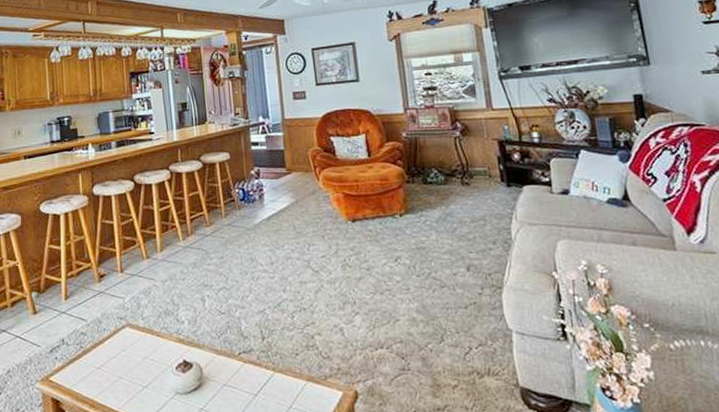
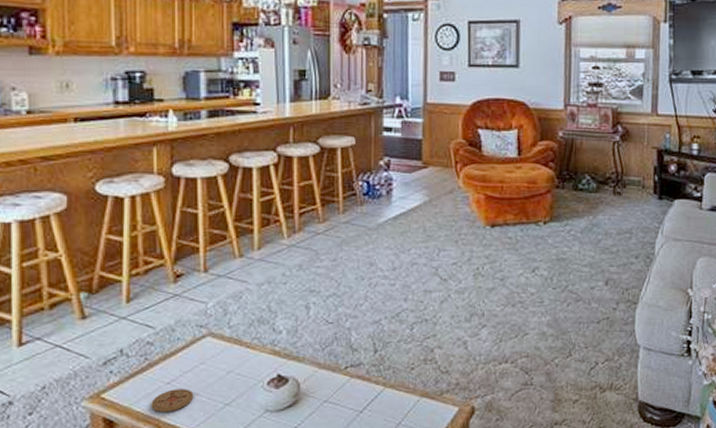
coaster: none [86,373,119,394] -> present [151,389,194,413]

